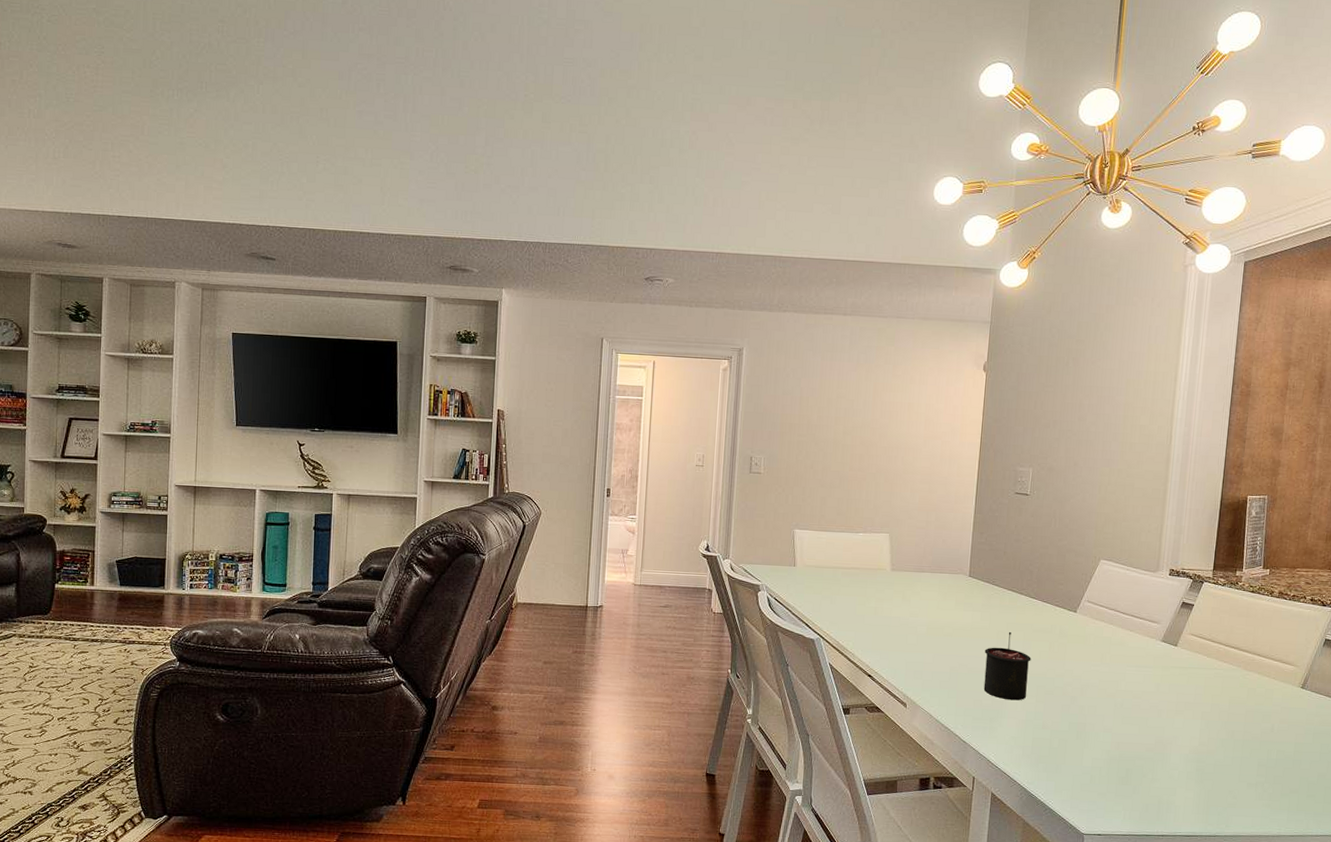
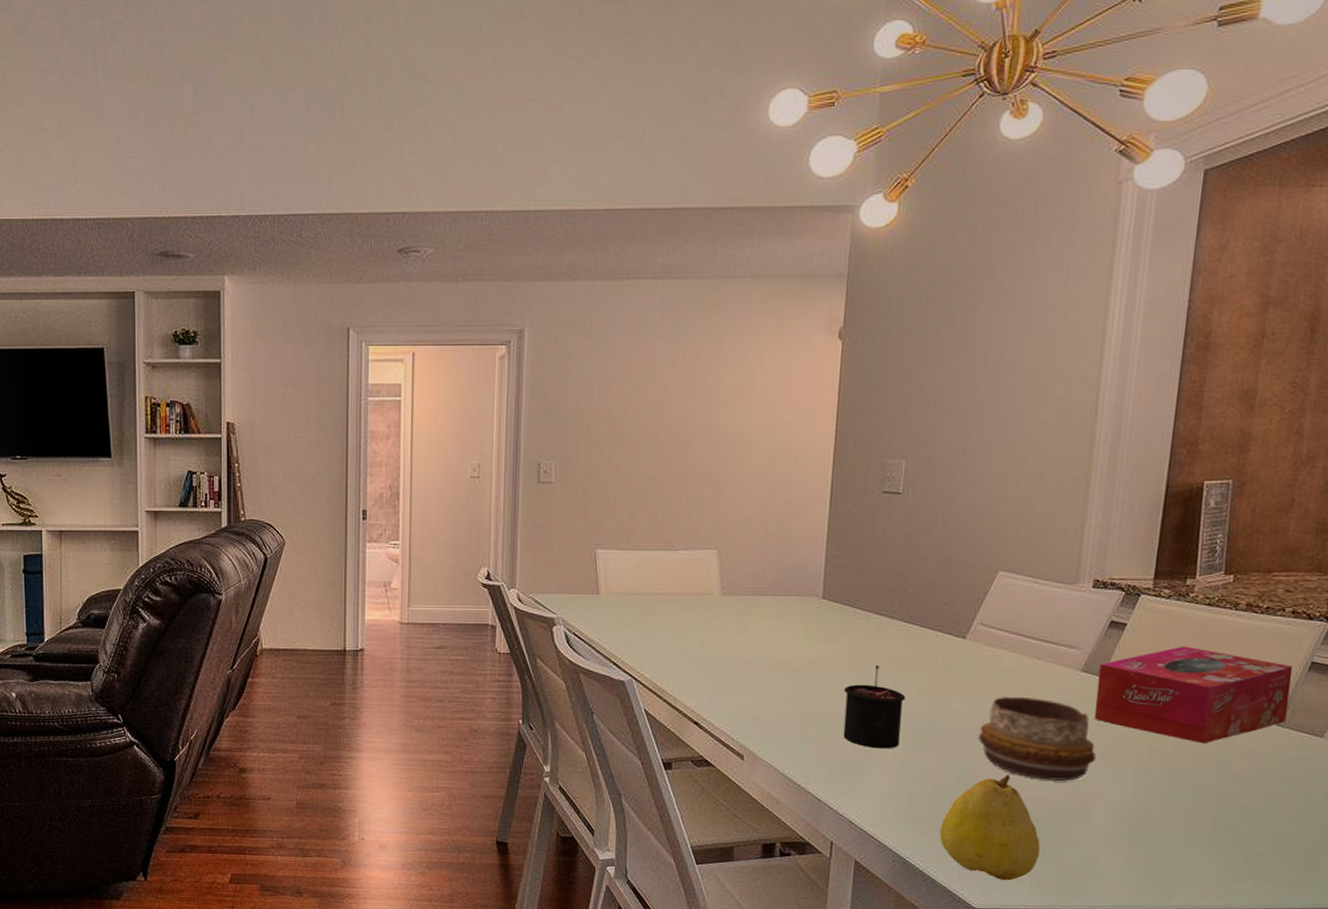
fruit: none [1056,723,1132,811] -> present [940,774,1040,881]
decorative bowl: none [1085,659,1173,730] -> present [978,696,1097,782]
tissue box: none [1171,623,1313,702] -> present [1094,646,1293,744]

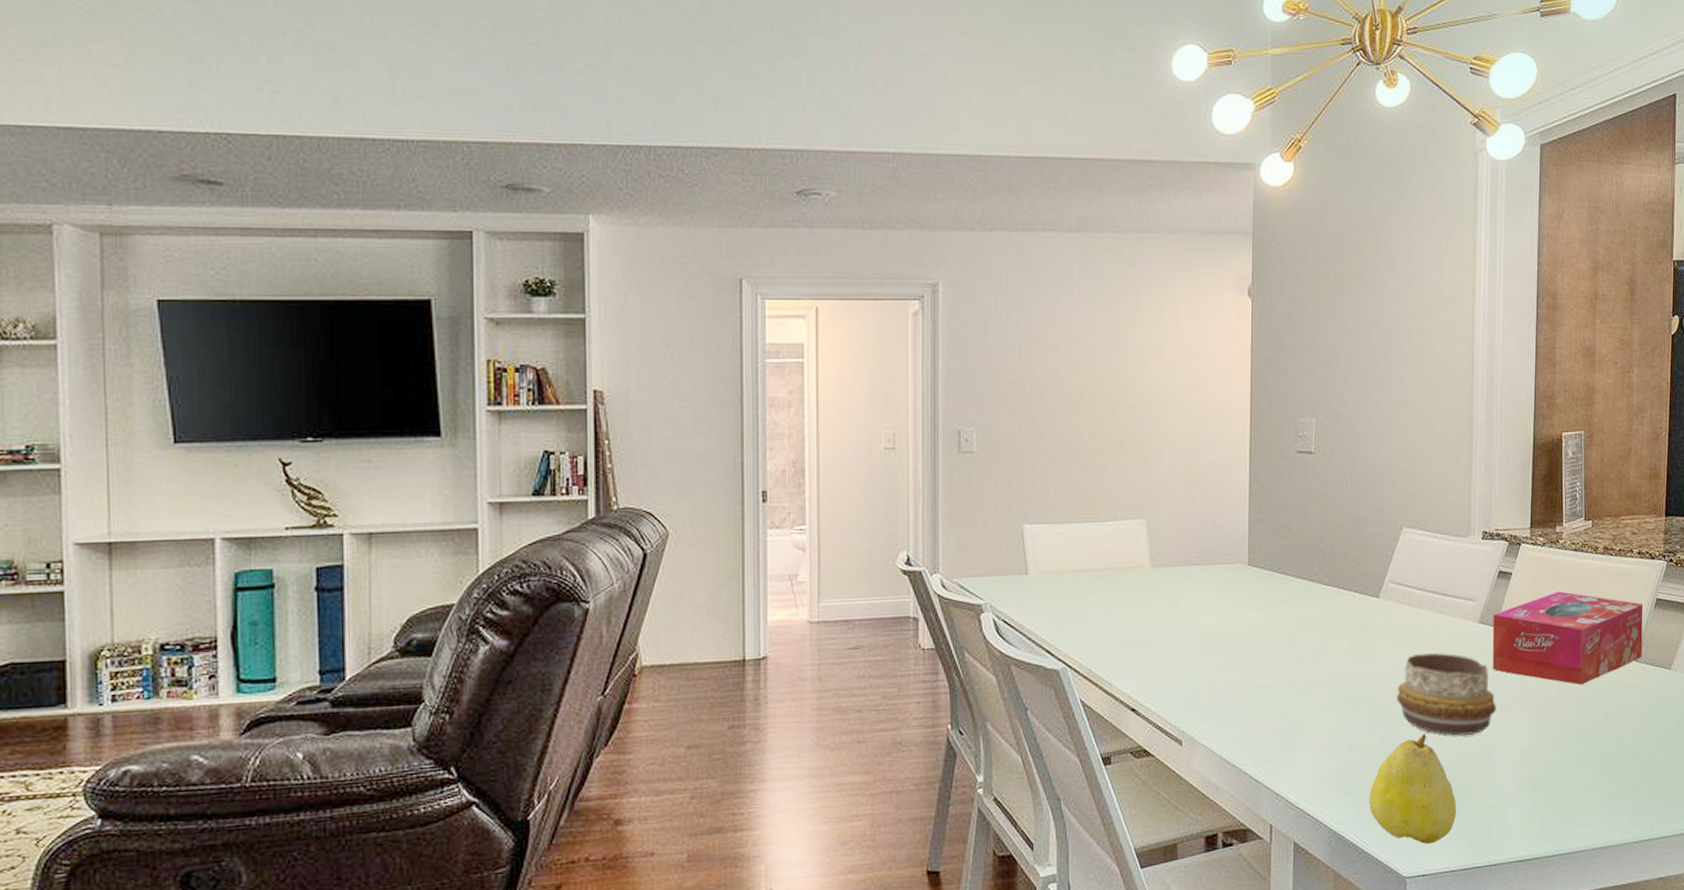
candle: present [843,664,906,749] -> none [1273,631,1330,720]

